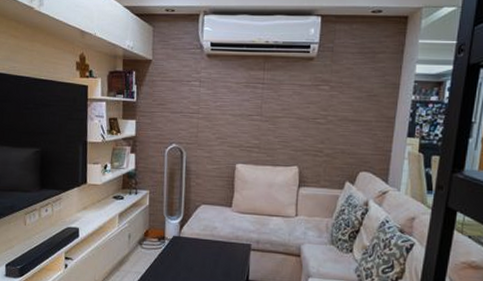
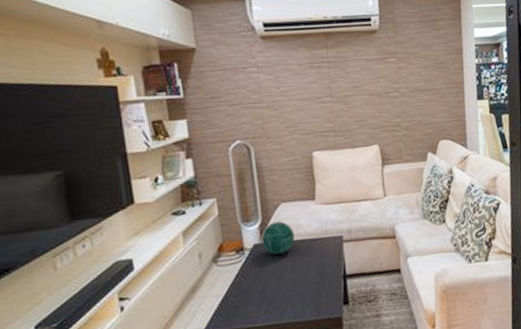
decorative orb: none [180,220,209,250] -> present [261,221,295,255]

